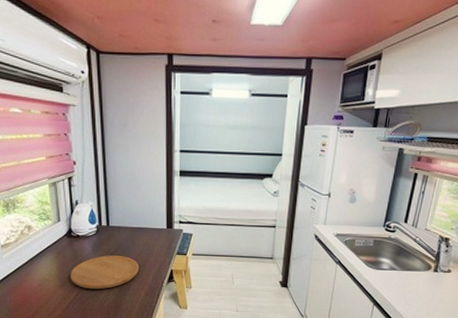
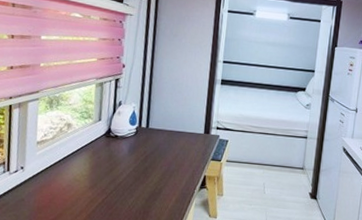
cutting board: present [70,255,140,290] -> none [102,157,173,193]

